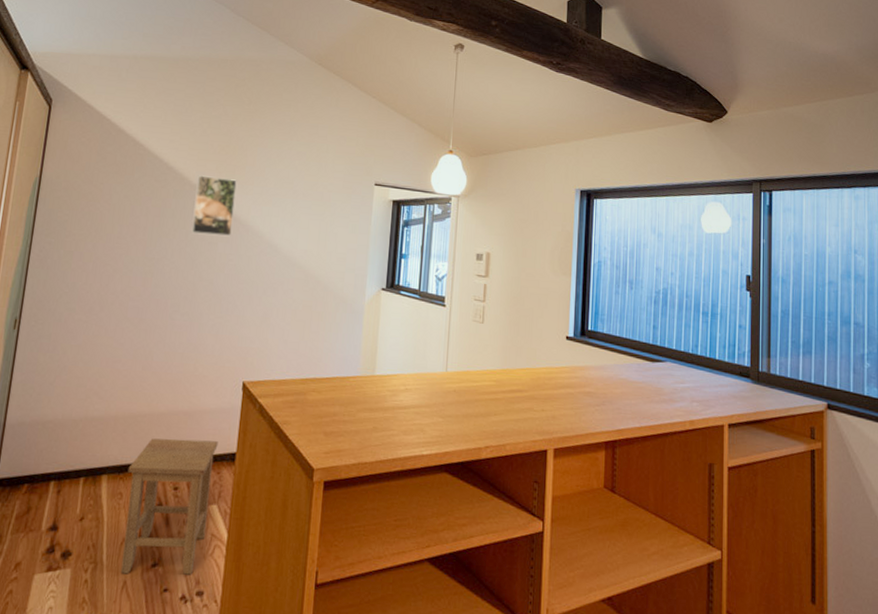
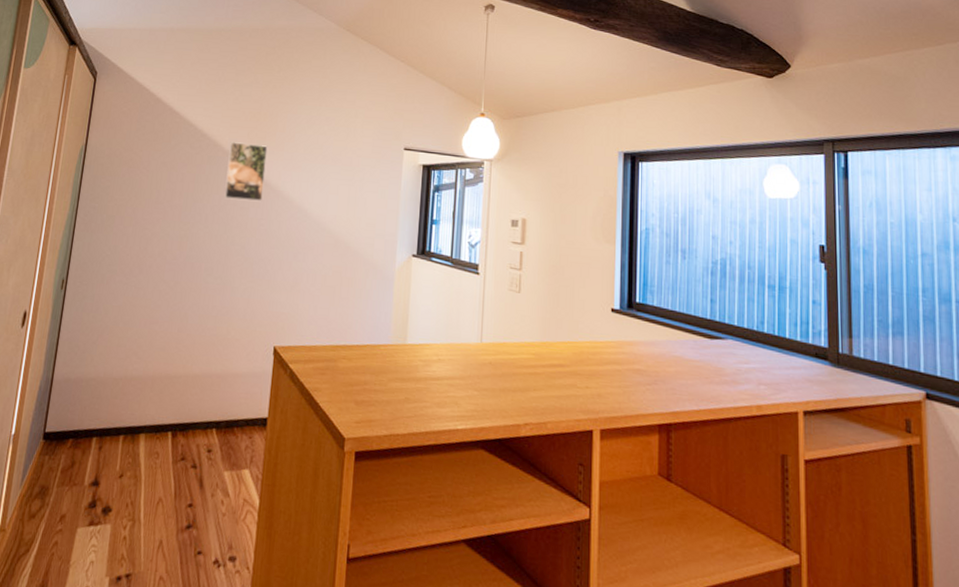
stool: present [121,438,218,575] -> none [157,400,250,539]

